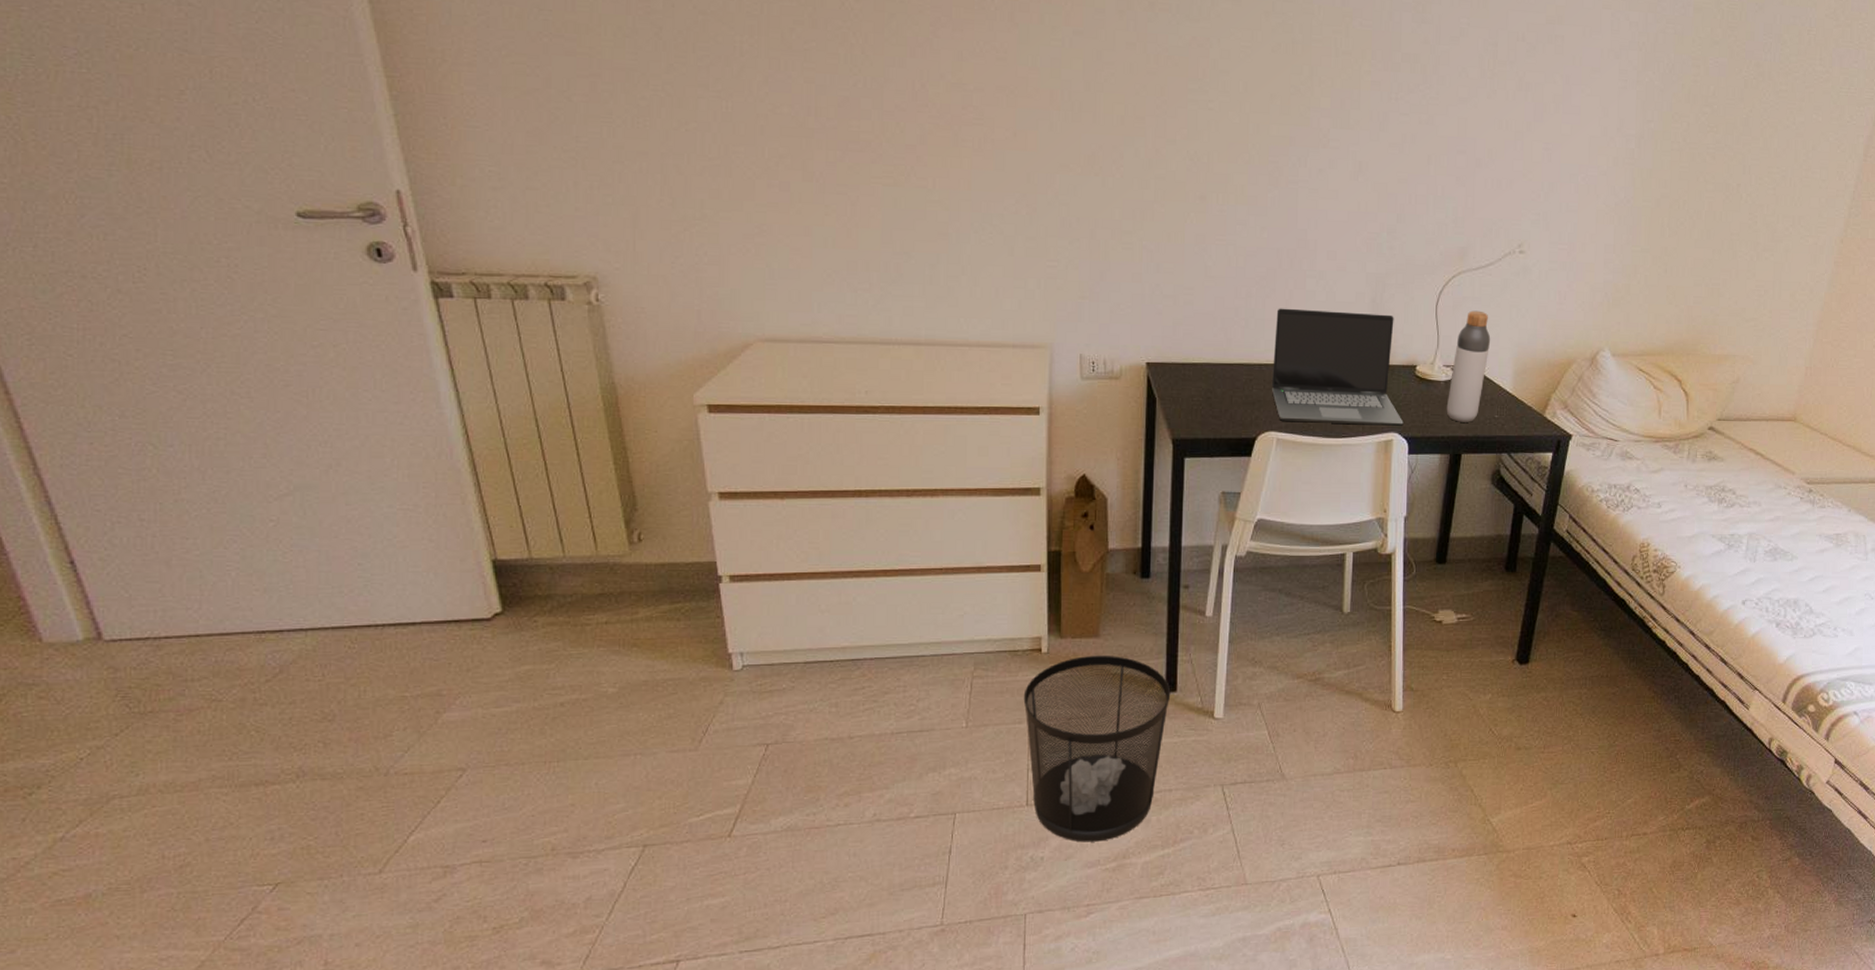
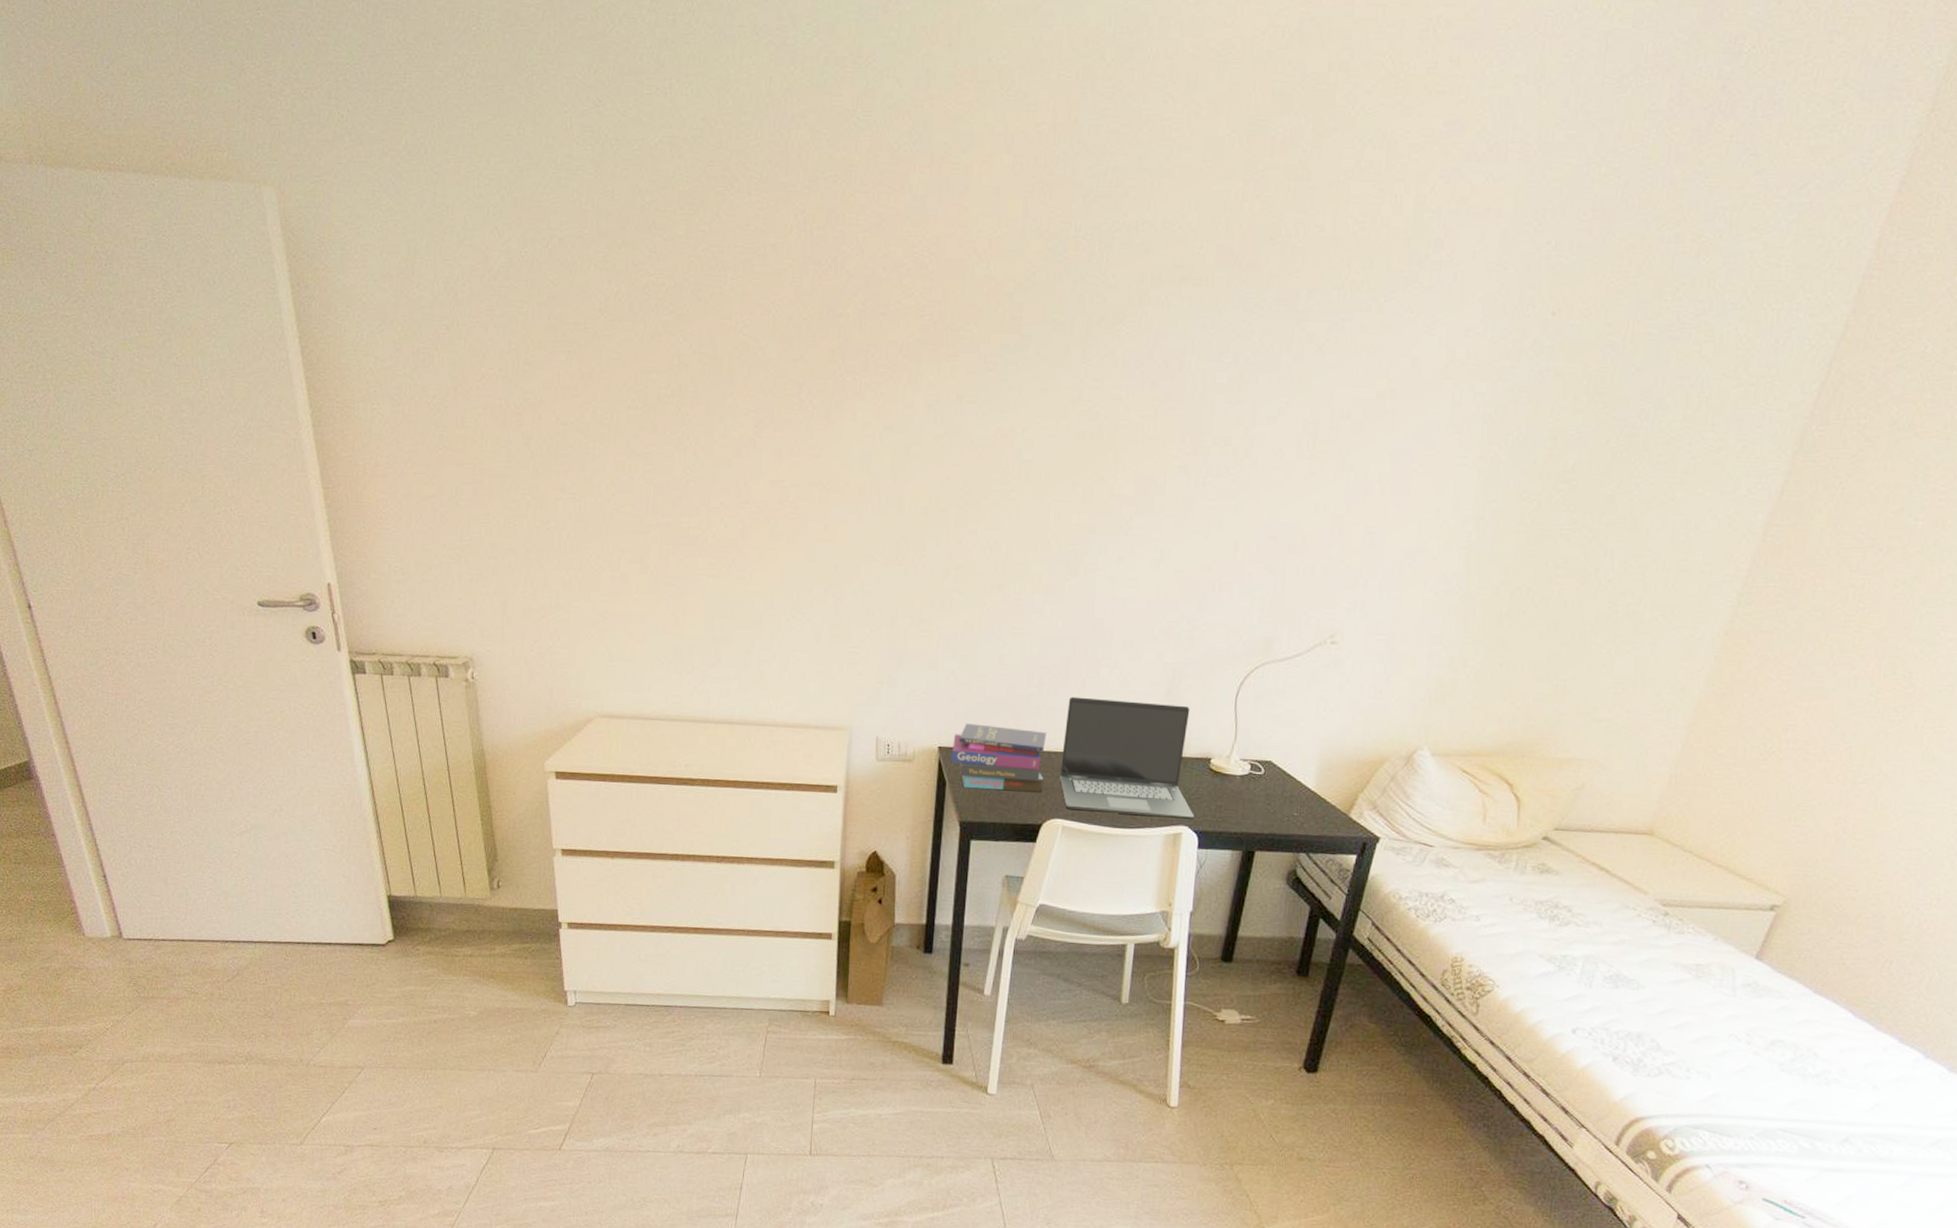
waste bin: present [1023,655,1171,842] -> none [811,1022,947,1197]
books: none [1161,337,1257,405] -> present [952,723,1047,792]
bottle: present [1446,310,1491,422] -> none [1241,703,1294,819]

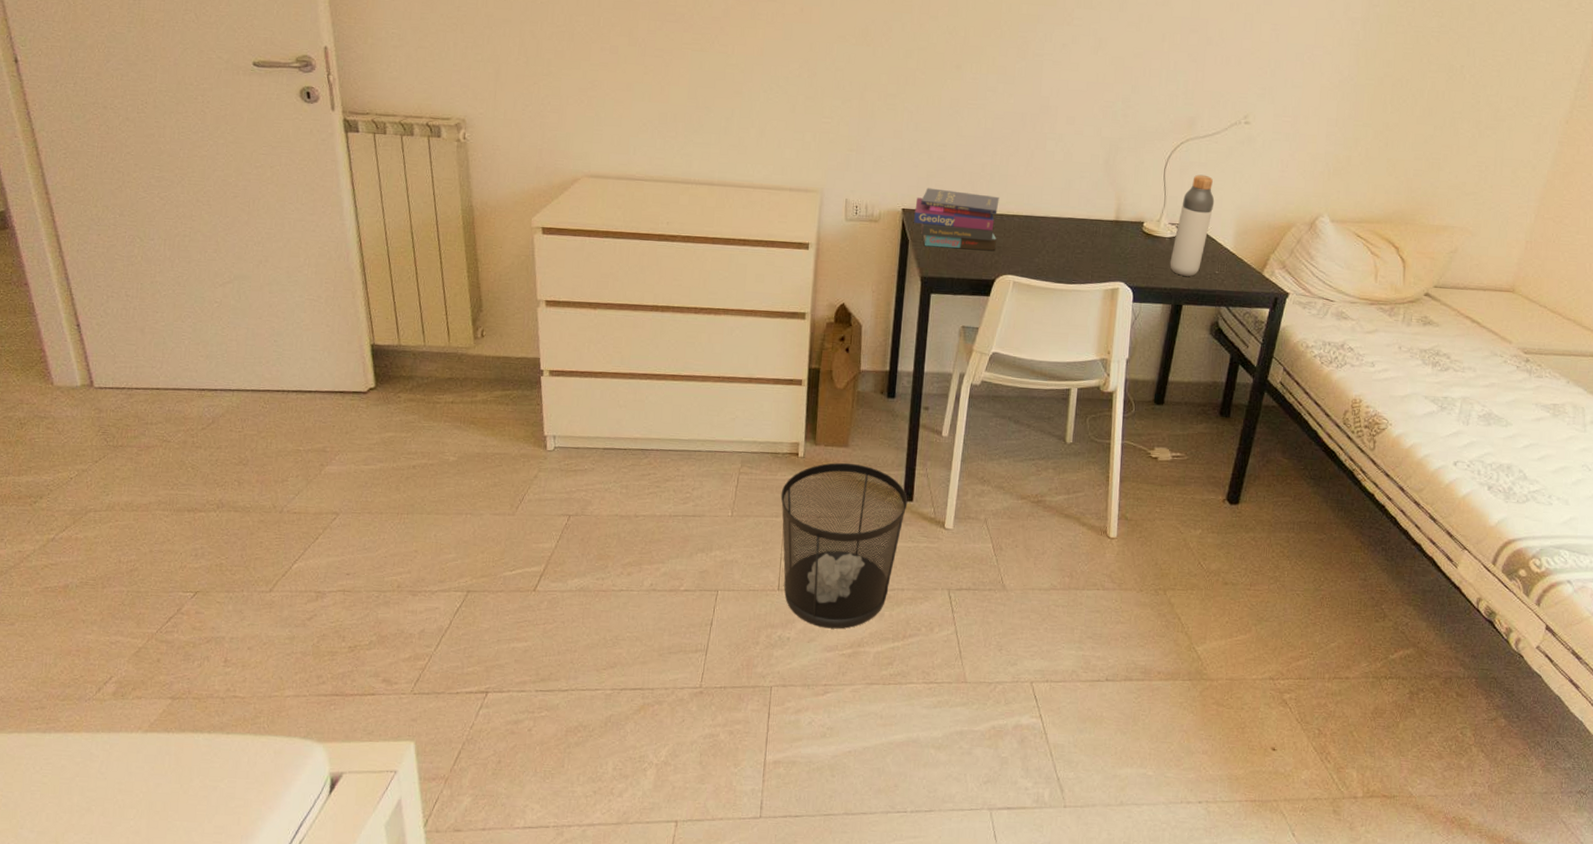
waste bin: none [811,1022,947,1197] -> present [780,462,908,629]
laptop: present [1060,696,1195,819] -> none [1011,165,1130,276]
bottle: none [1241,703,1294,819] -> present [1170,174,1215,277]

